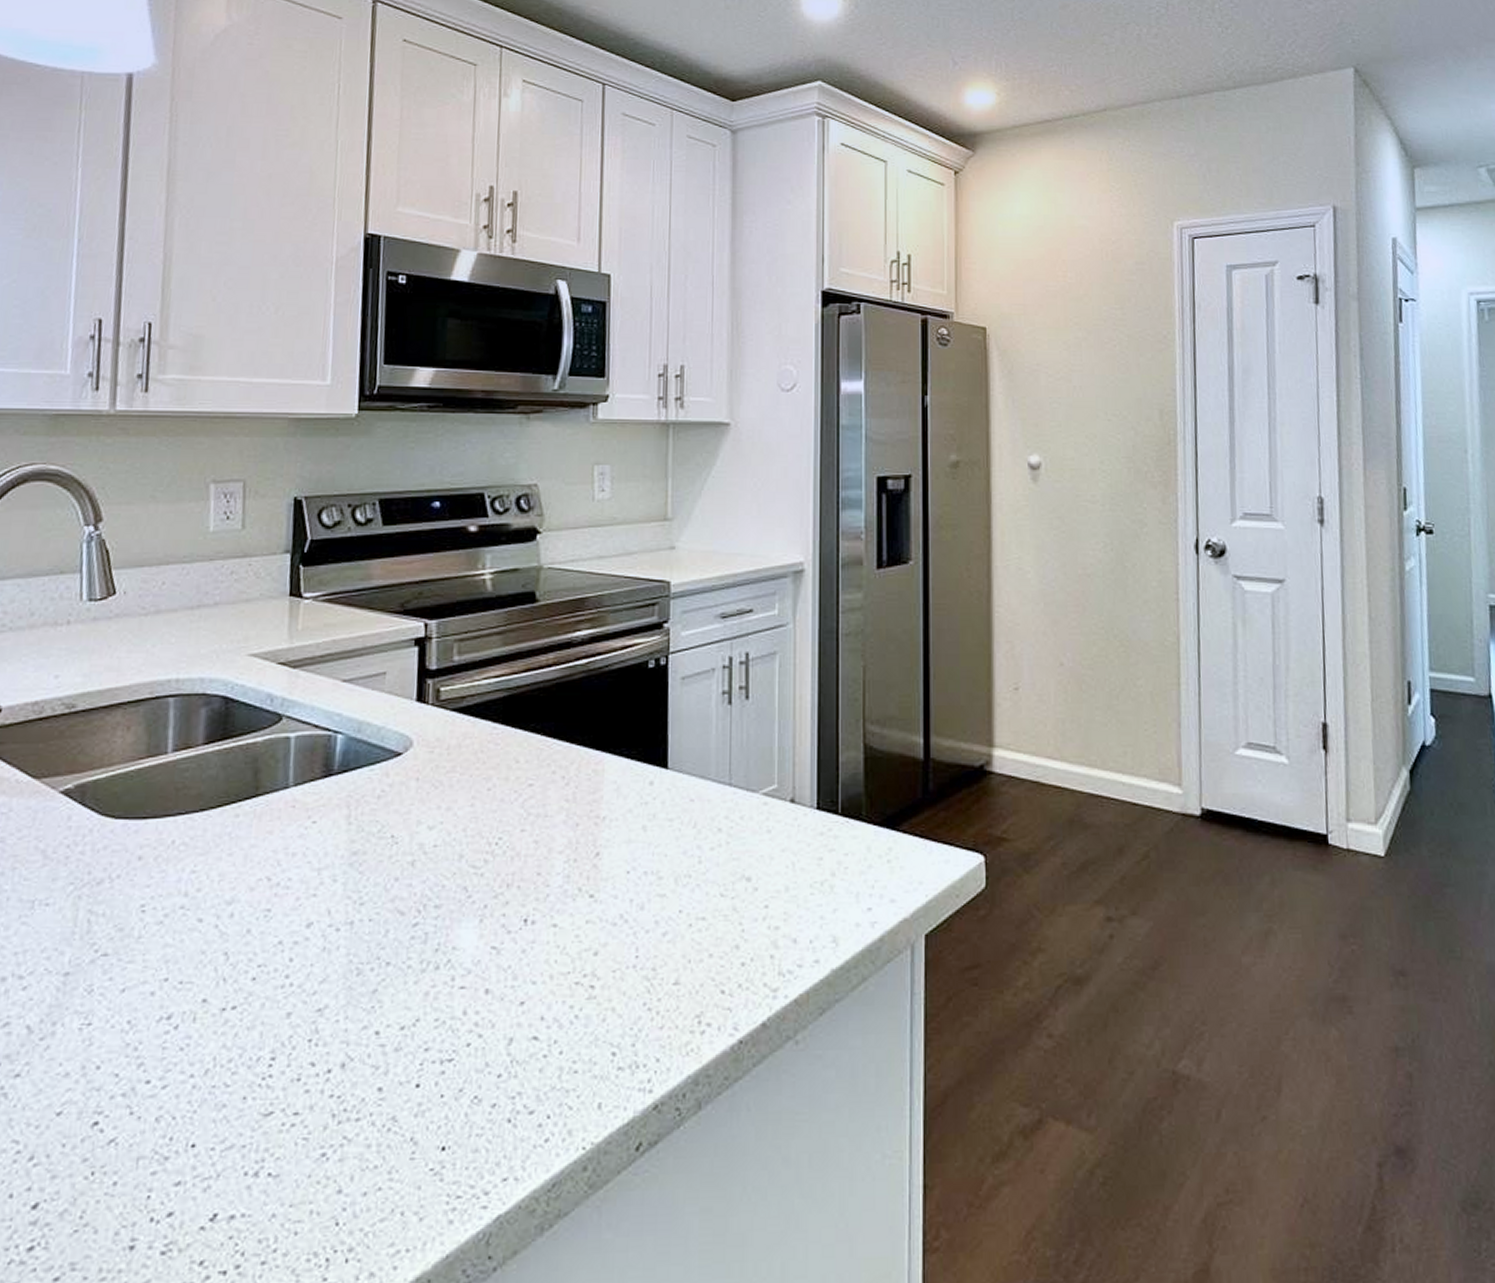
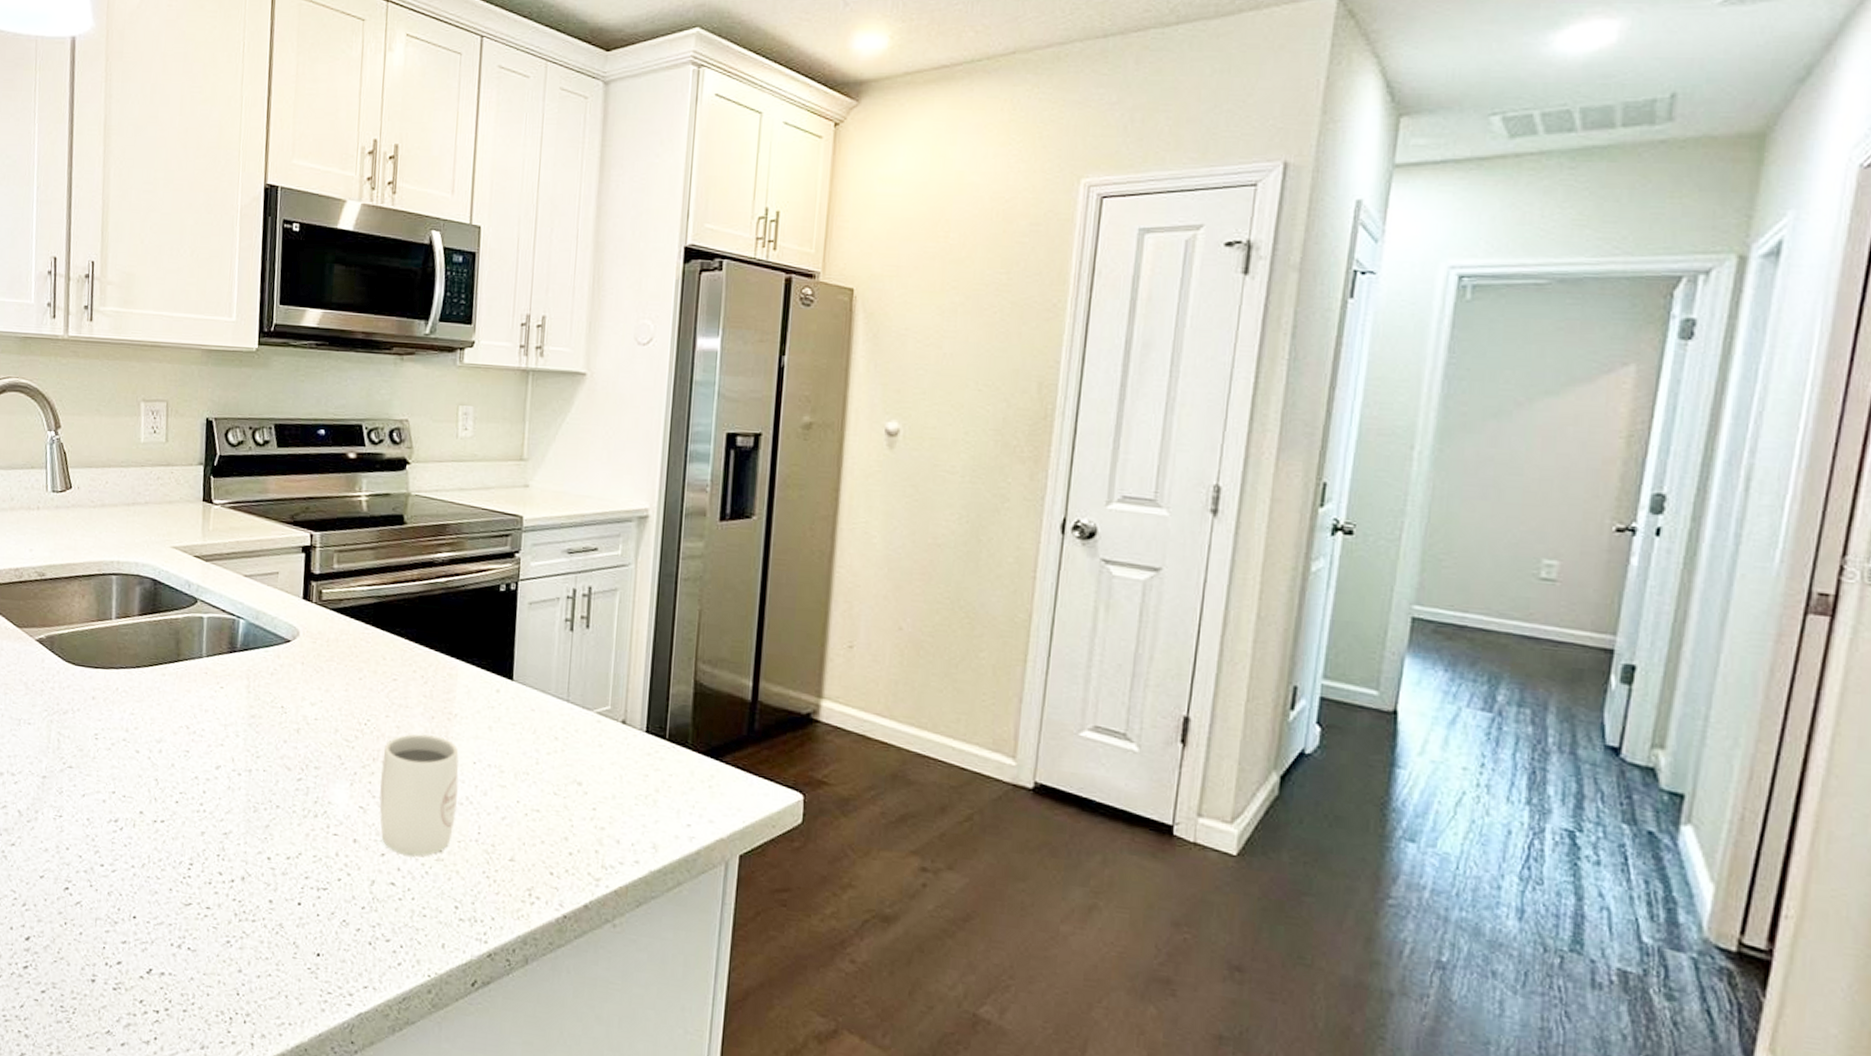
mug: none [515,846,611,999] -> present [378,734,459,856]

